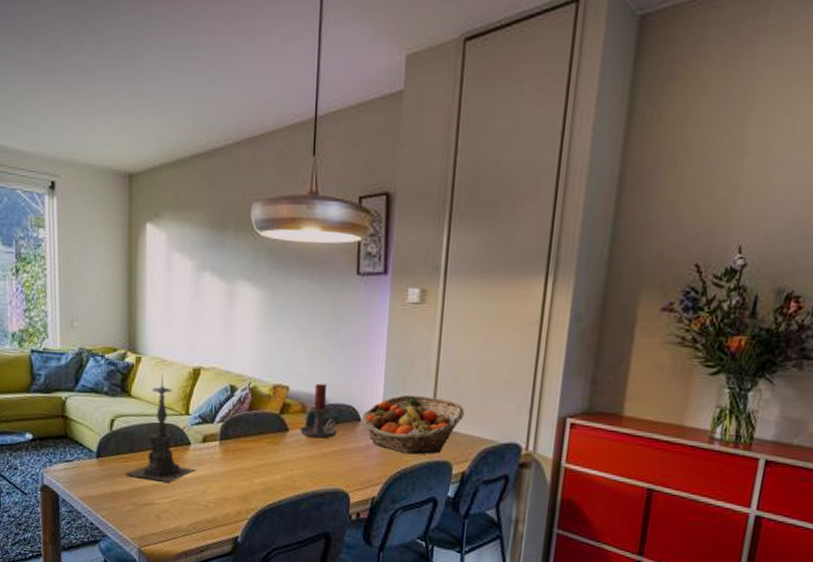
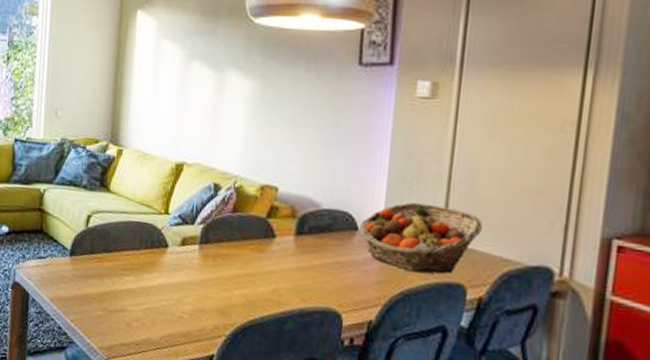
candle holder: present [124,374,195,482] -> none [97,168,171,288]
candle holder: present [299,384,338,439] -> none [288,185,332,249]

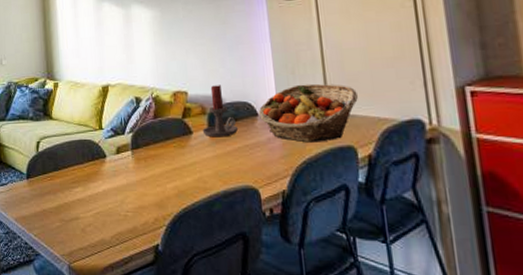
candle holder: none [288,185,332,249] -> present [202,85,239,138]

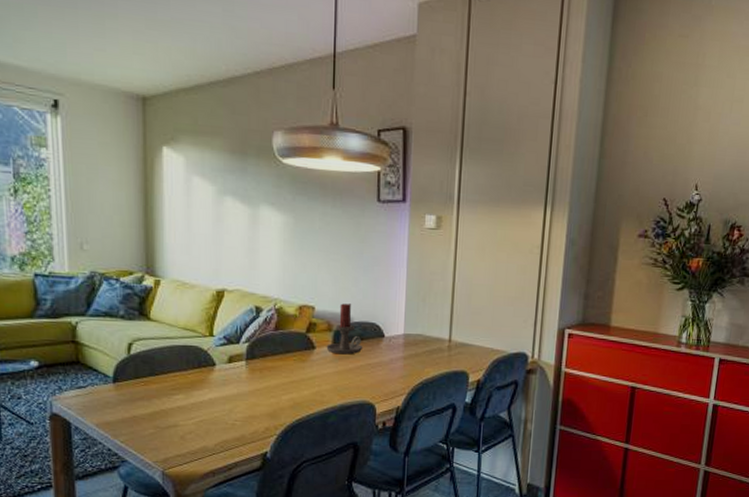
fruit basket: present [258,83,358,143] -> none [384,312,478,366]

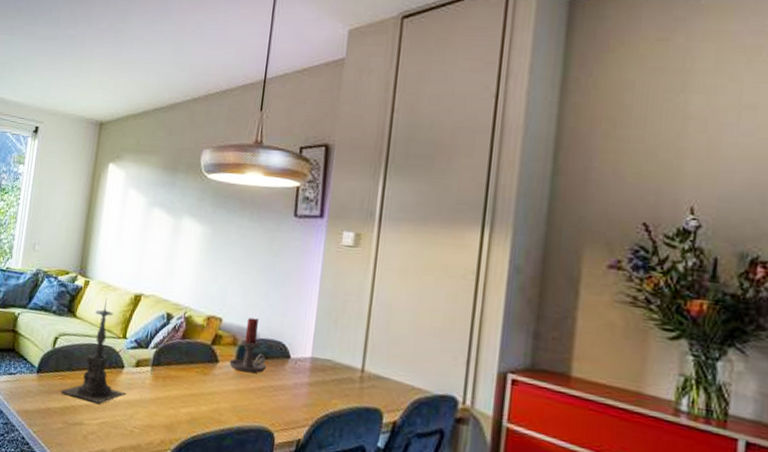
candle holder: none [144,297,221,403] -> present [59,298,126,404]

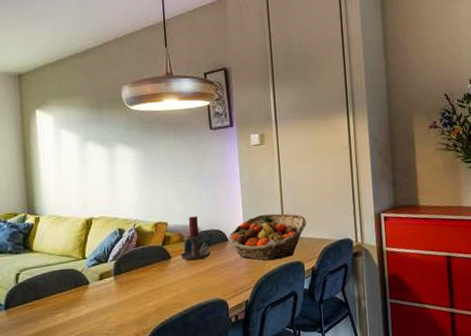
candle holder: present [59,298,126,404] -> none [31,228,95,321]
fruit basket: none [290,335,397,400] -> present [228,213,306,261]

